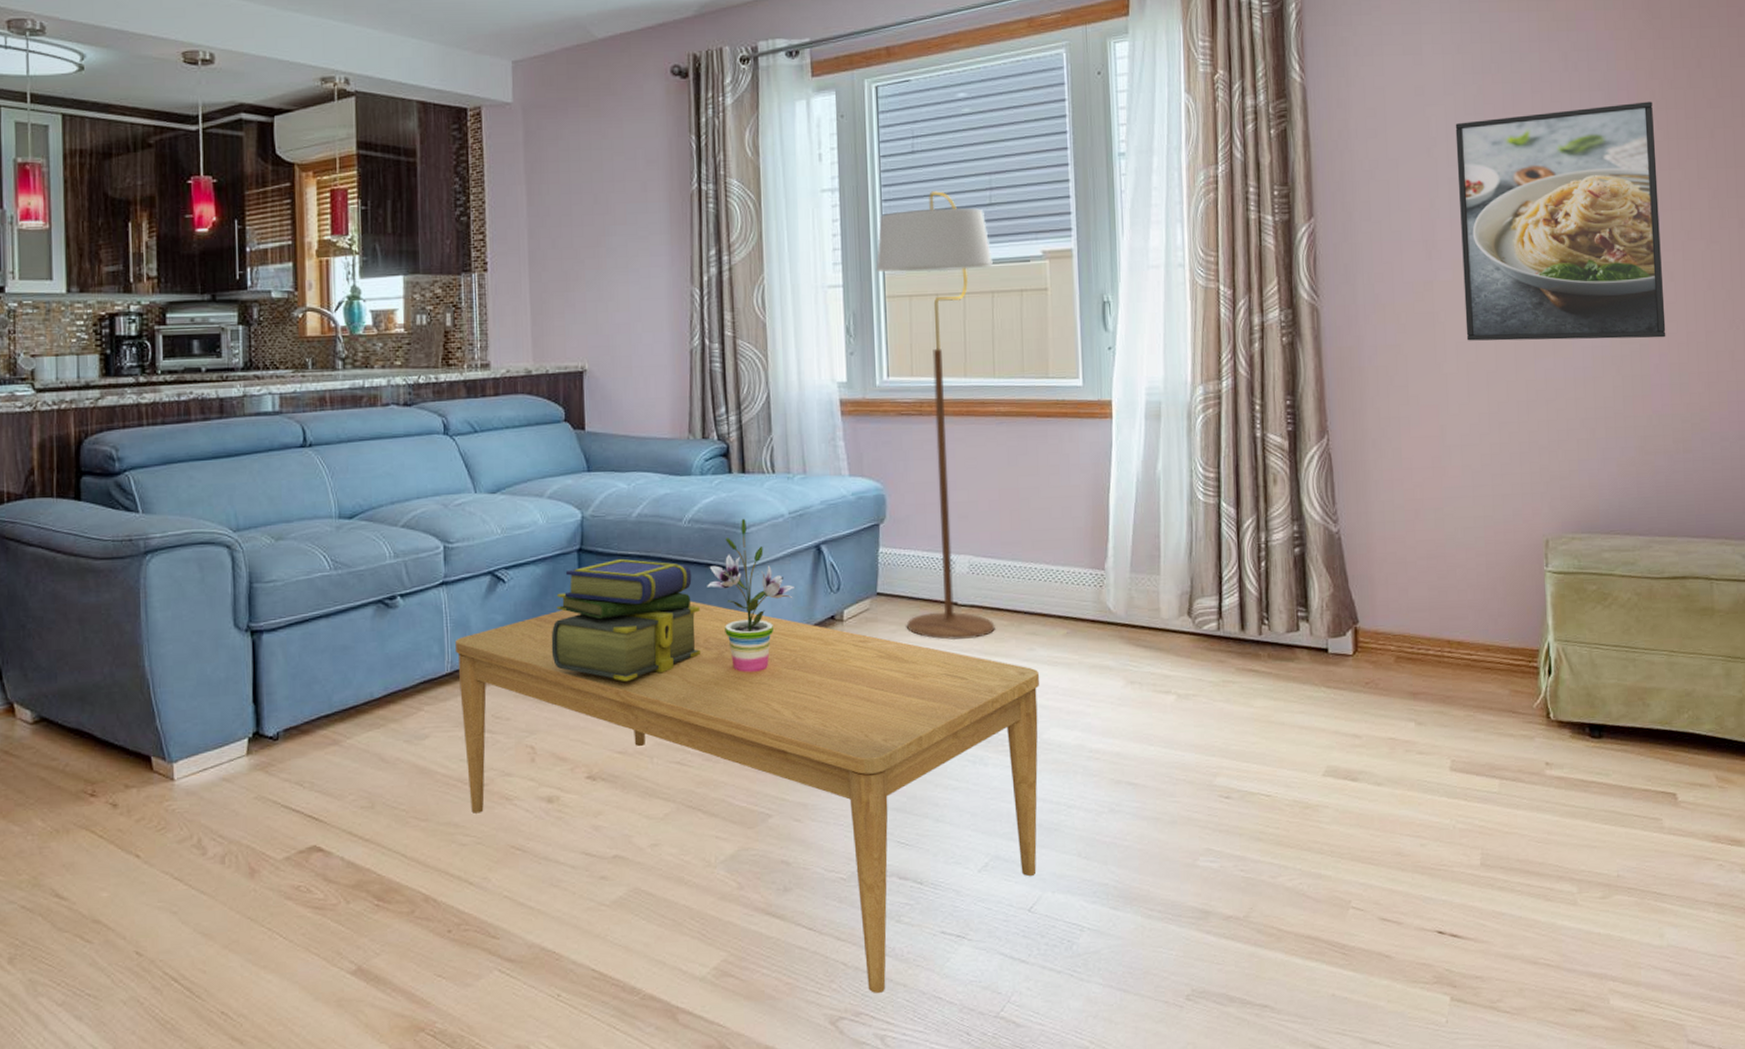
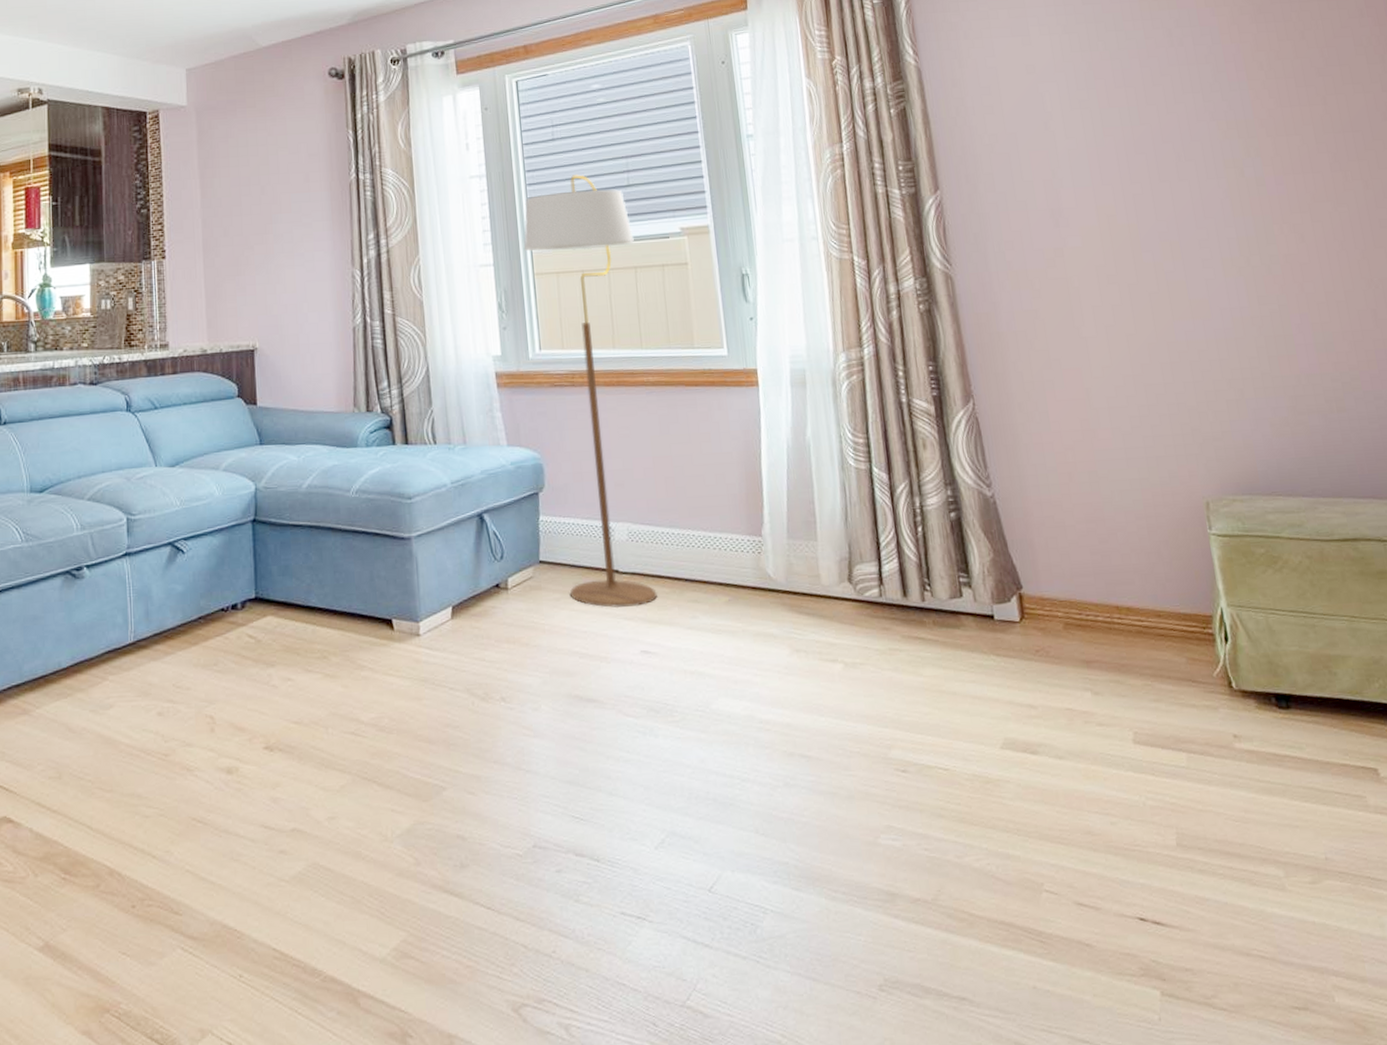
coffee table: present [455,601,1039,993] -> none [138,570,714,978]
stack of books: present [551,558,701,681] -> none [228,529,372,651]
potted plant: present [707,519,796,672] -> none [375,489,461,641]
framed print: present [1455,101,1666,341] -> none [1069,72,1304,305]

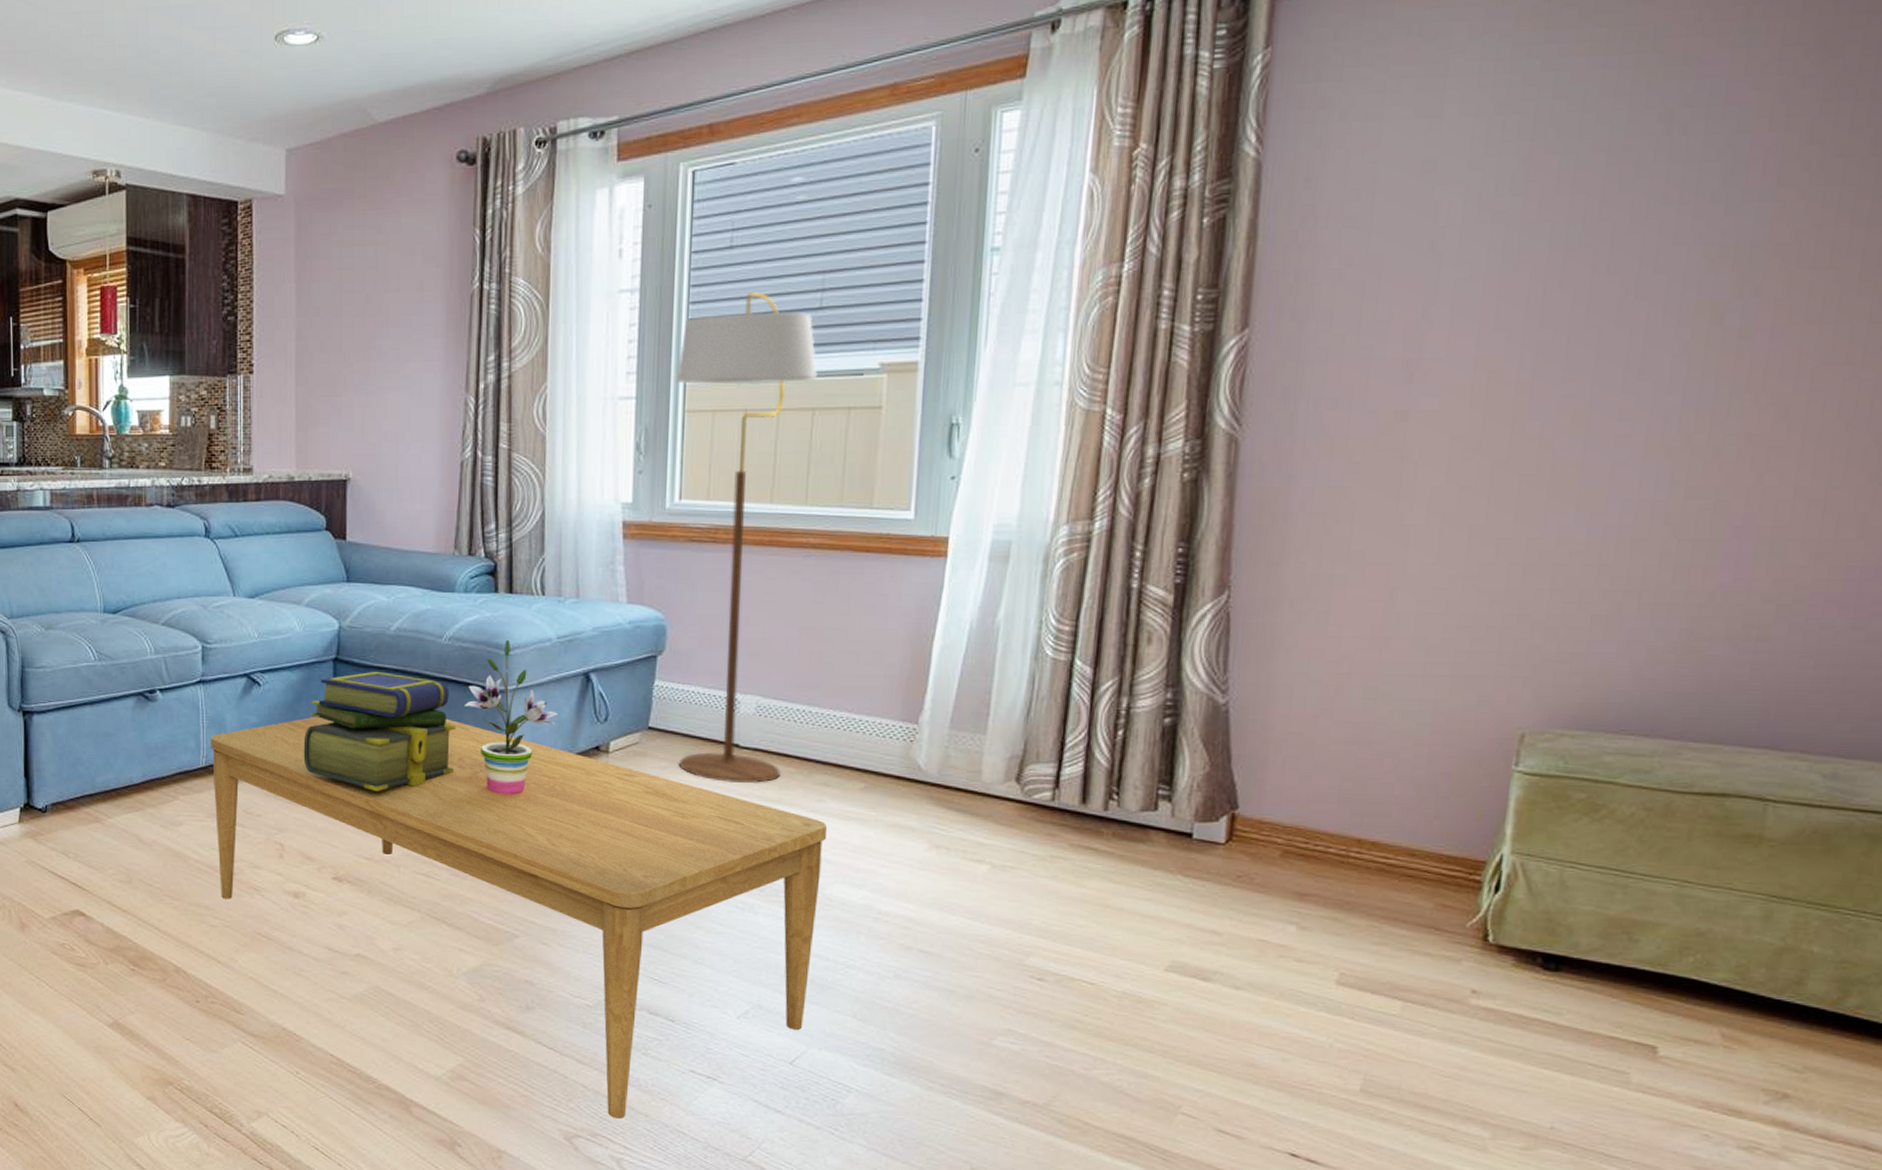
coffee table: none [138,570,714,978] -> present [211,716,827,1119]
stack of books: none [228,529,372,651] -> present [303,671,456,791]
potted plant: none [375,489,461,641] -> present [465,641,559,795]

